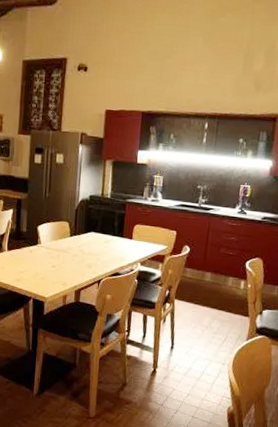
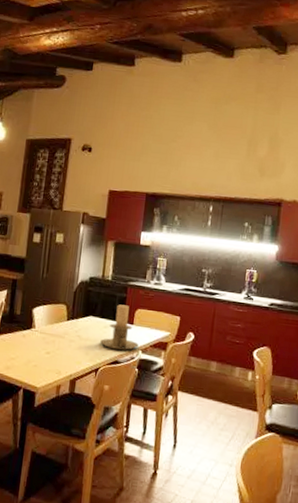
candle holder: none [102,220,137,263] -> present [100,304,139,350]

